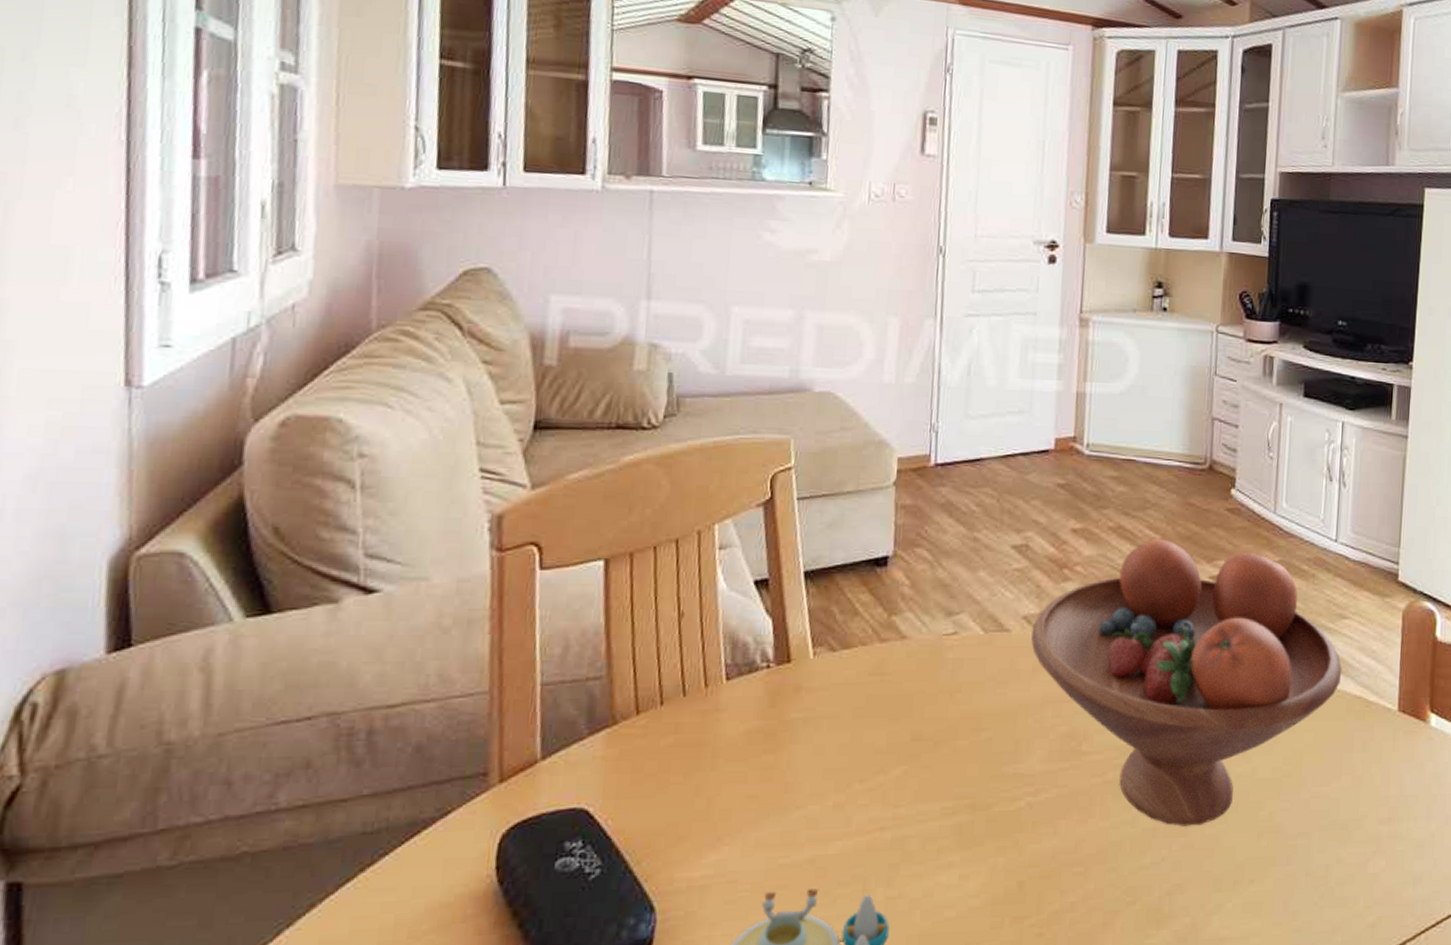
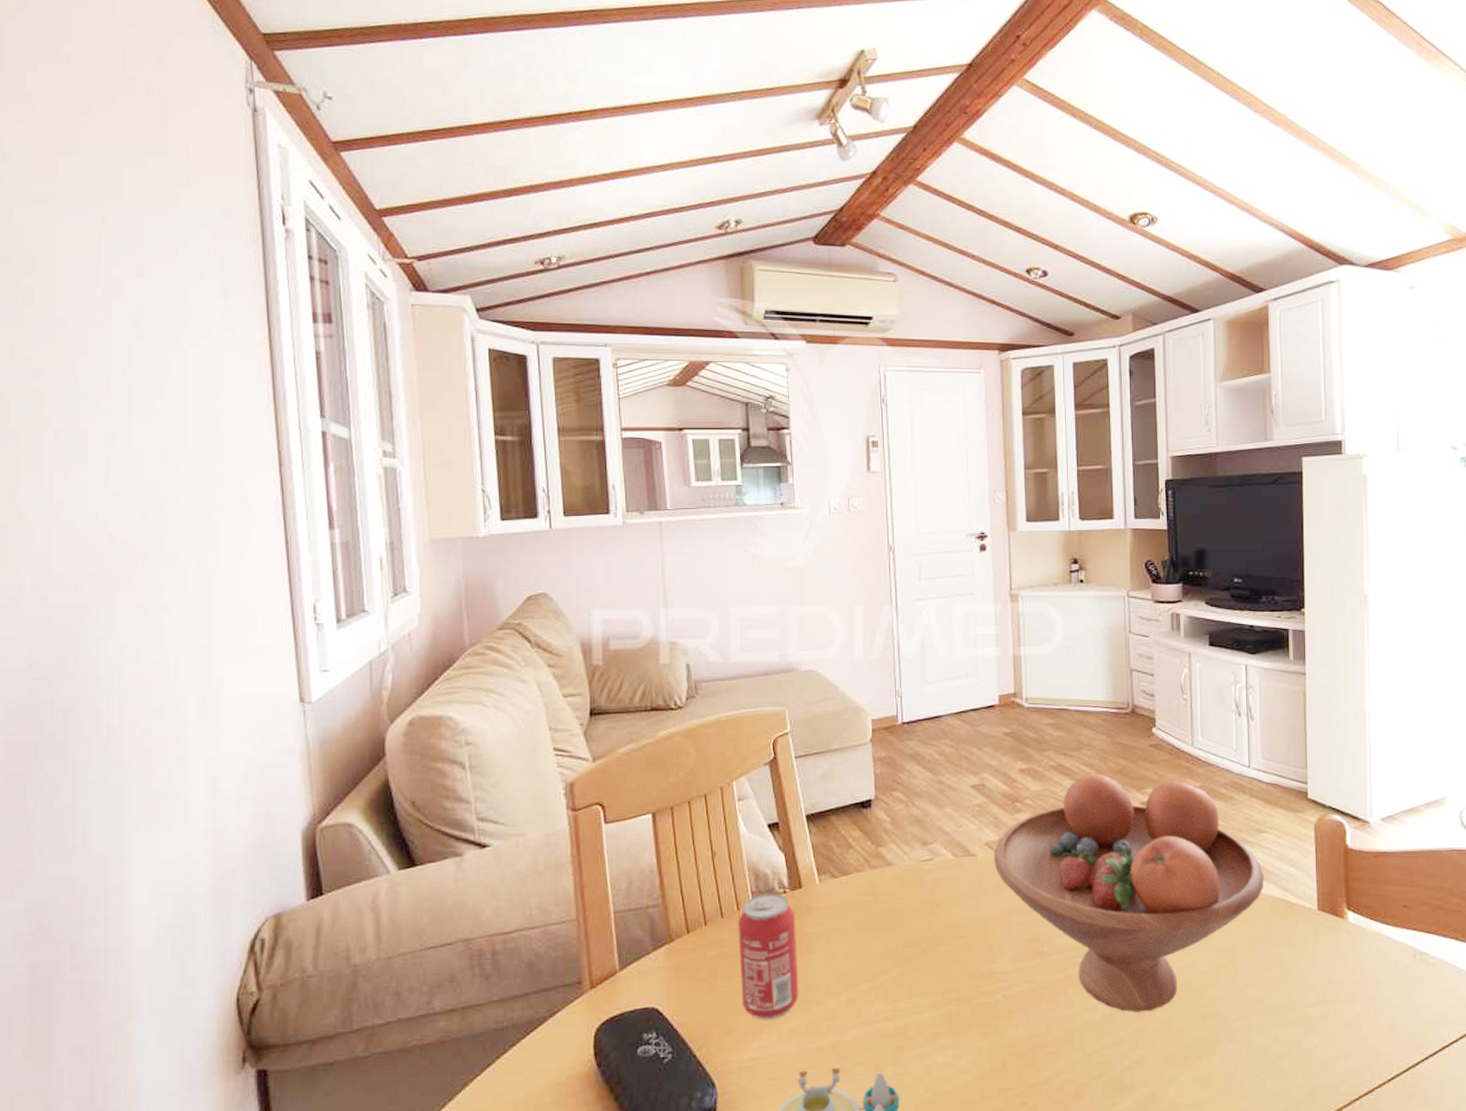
beverage can: none [700,667,779,827] -> present [738,893,799,1020]

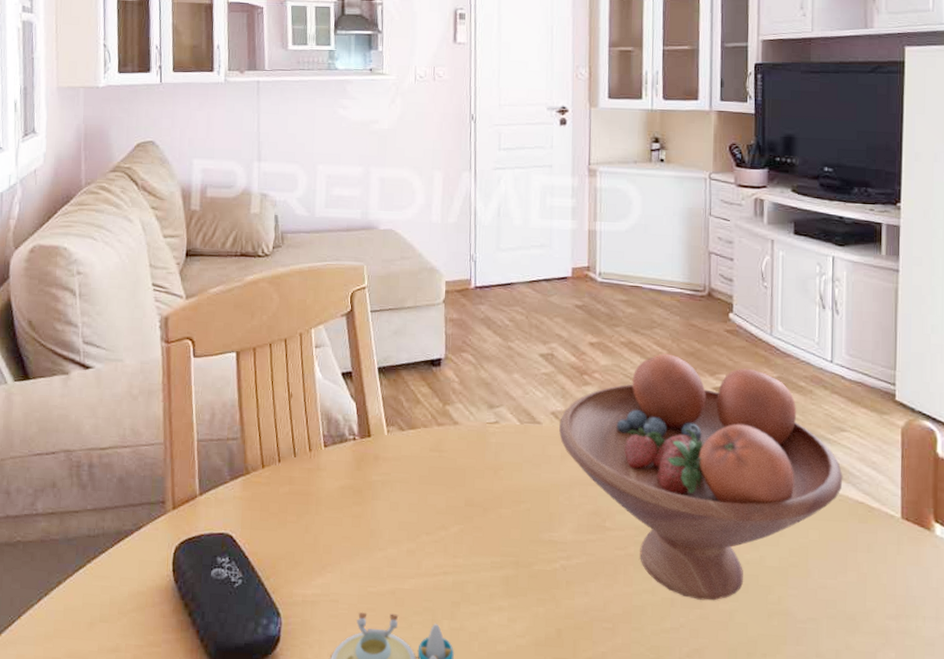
beverage can: present [738,893,799,1020] -> none [309,438,363,559]

